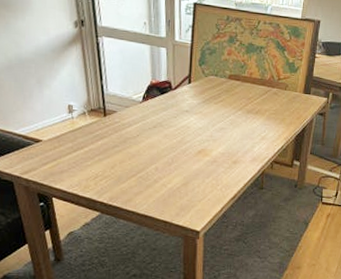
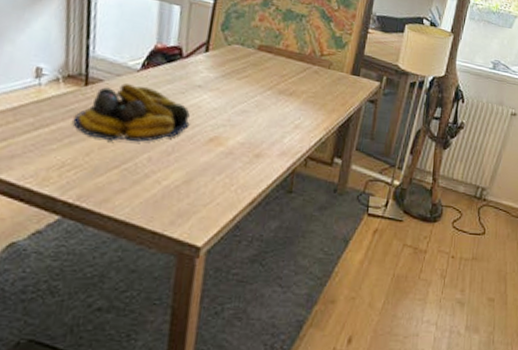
fruit bowl: none [99,113,183,156] -> present [73,84,190,142]

